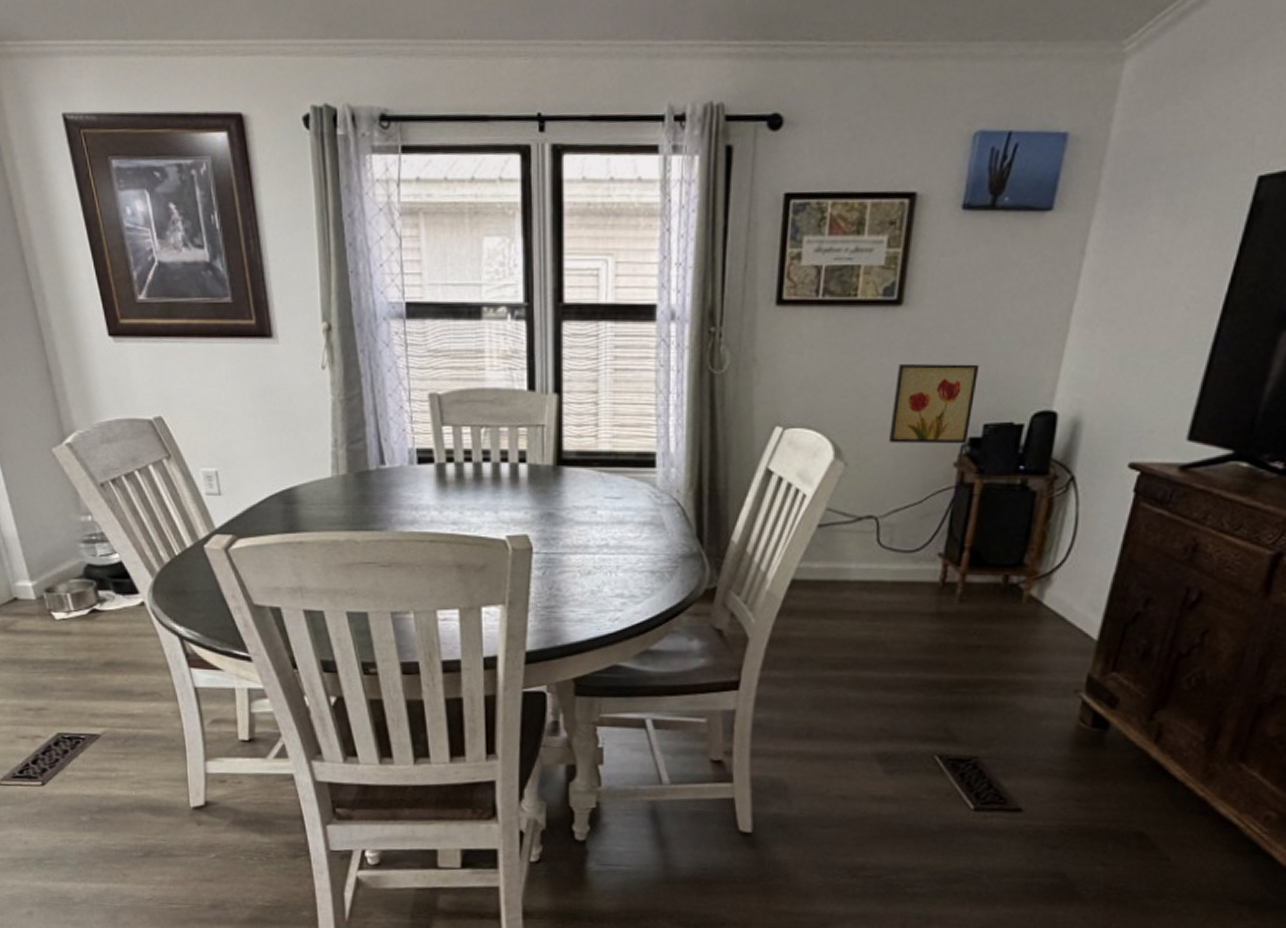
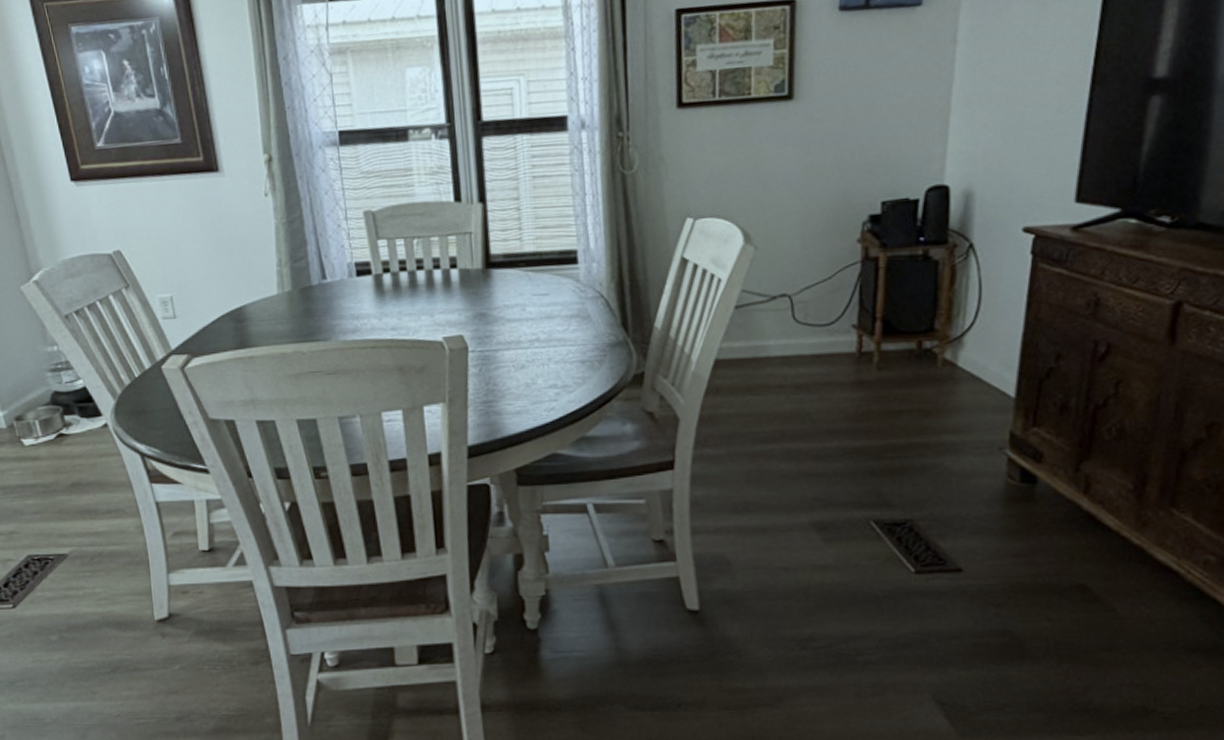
wall art: present [889,364,980,444] -> none [793,147,872,225]

